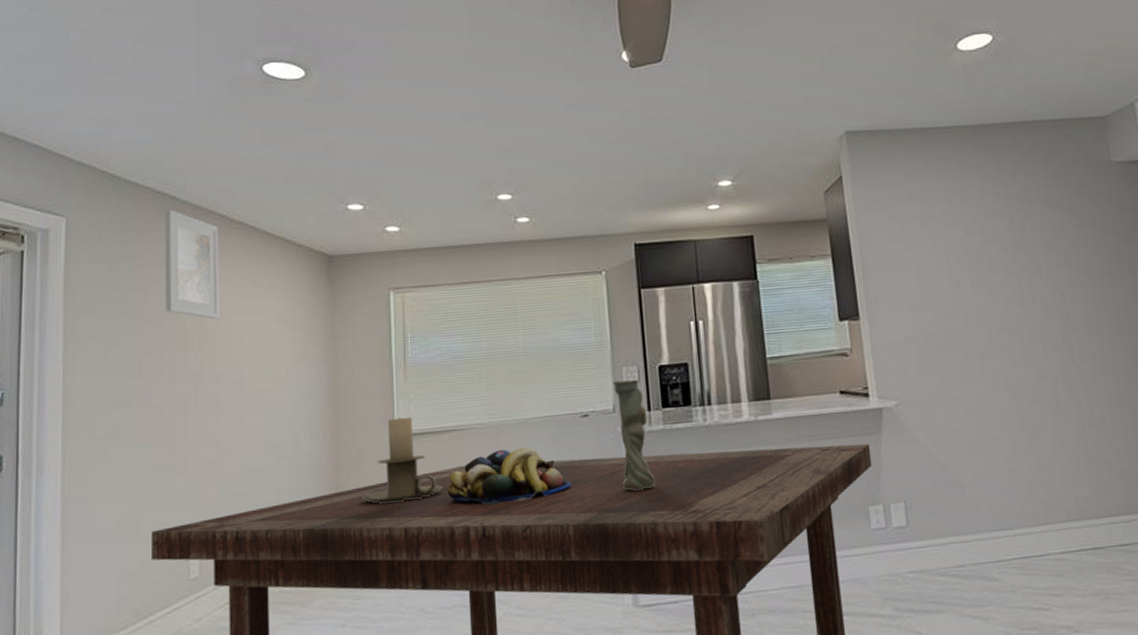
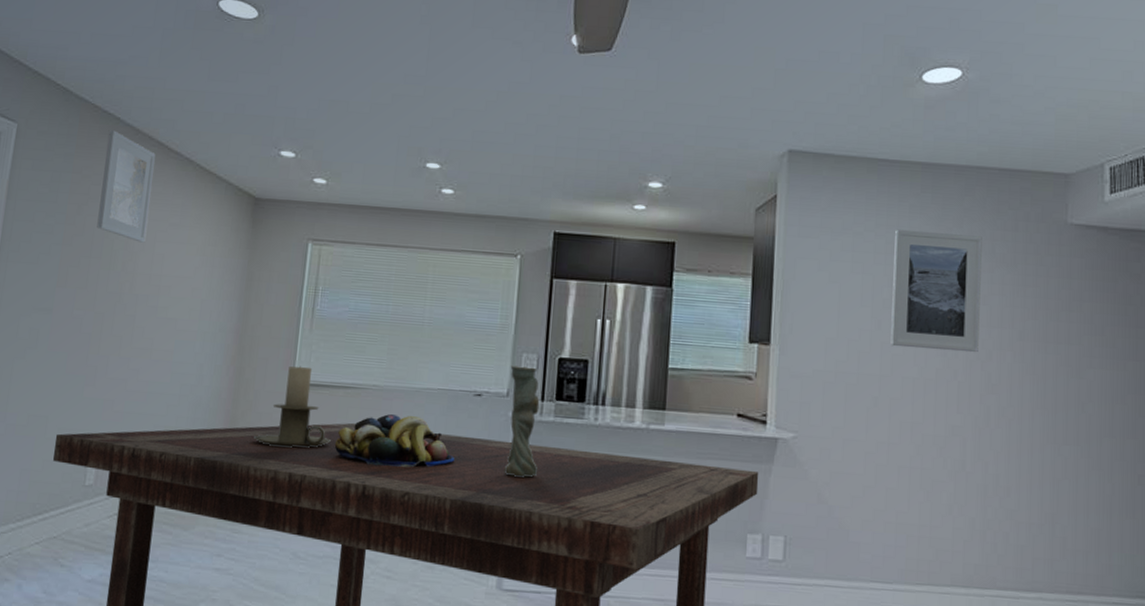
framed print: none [957,186,1053,302] -> present [890,229,982,353]

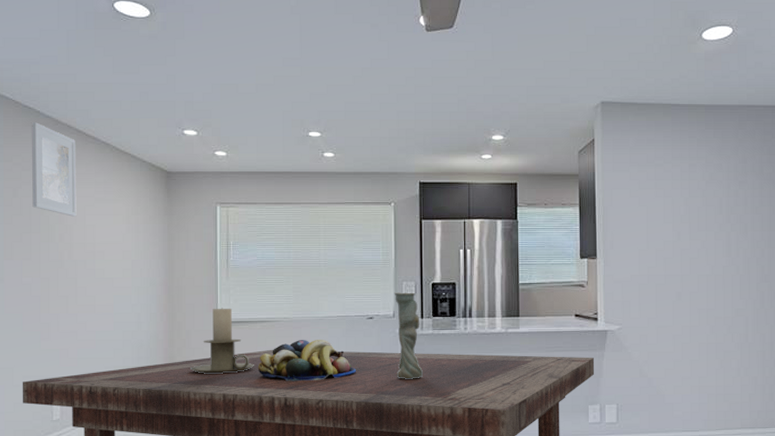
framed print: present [890,229,982,353] -> none [687,159,754,252]

